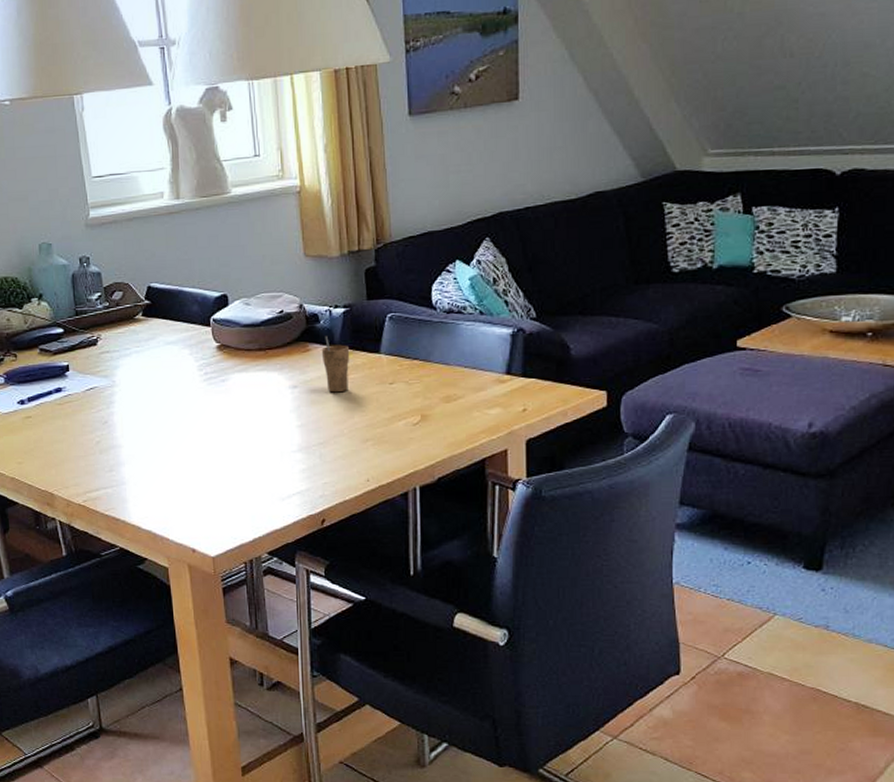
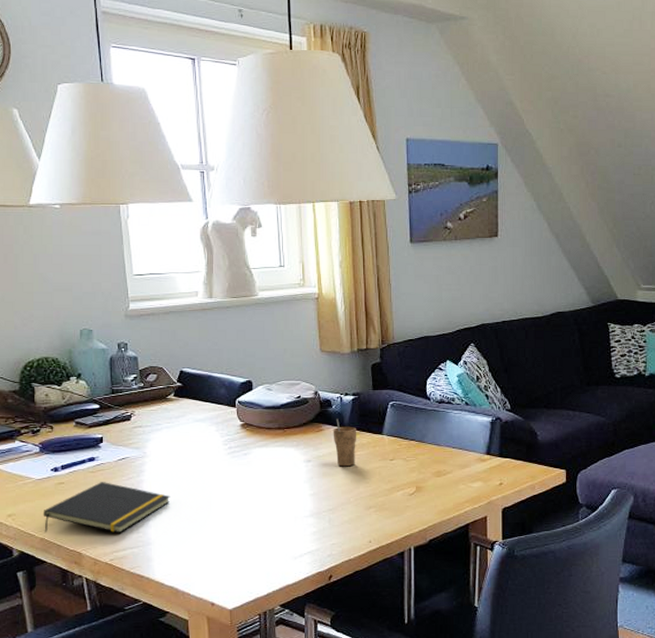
notepad: none [11,415,144,472] -> present [43,482,171,533]

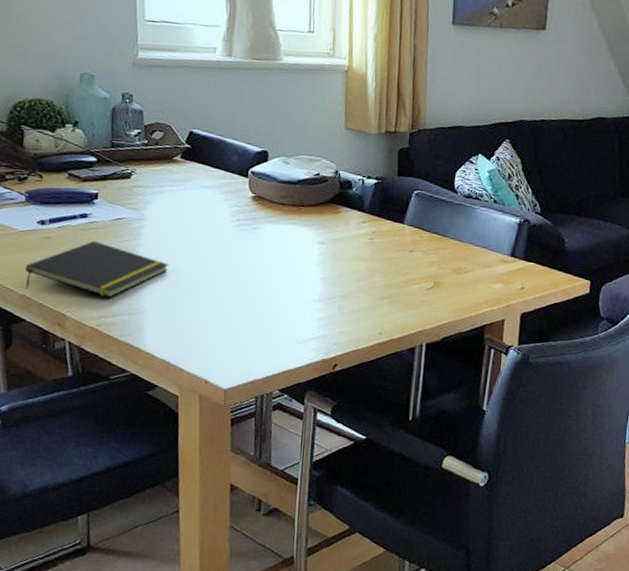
cup: present [333,418,357,467] -> none [350,201,377,254]

